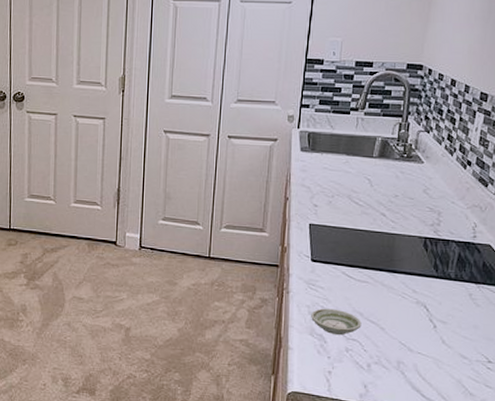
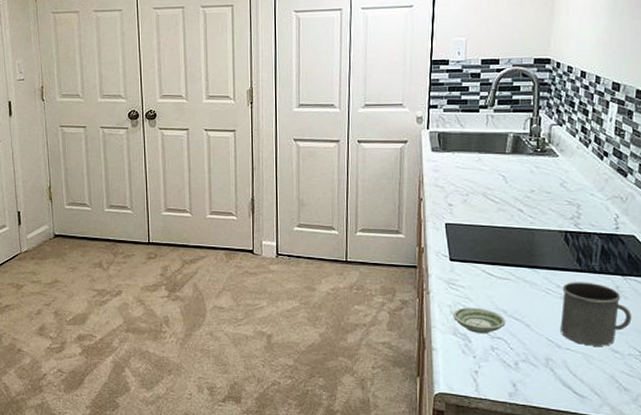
mug: none [414,287,482,352] -> present [560,282,632,346]

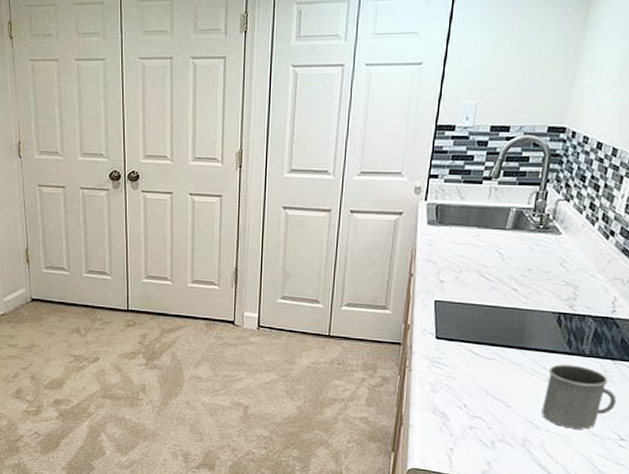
saucer: present [453,307,506,334] -> none [434,386,487,413]

